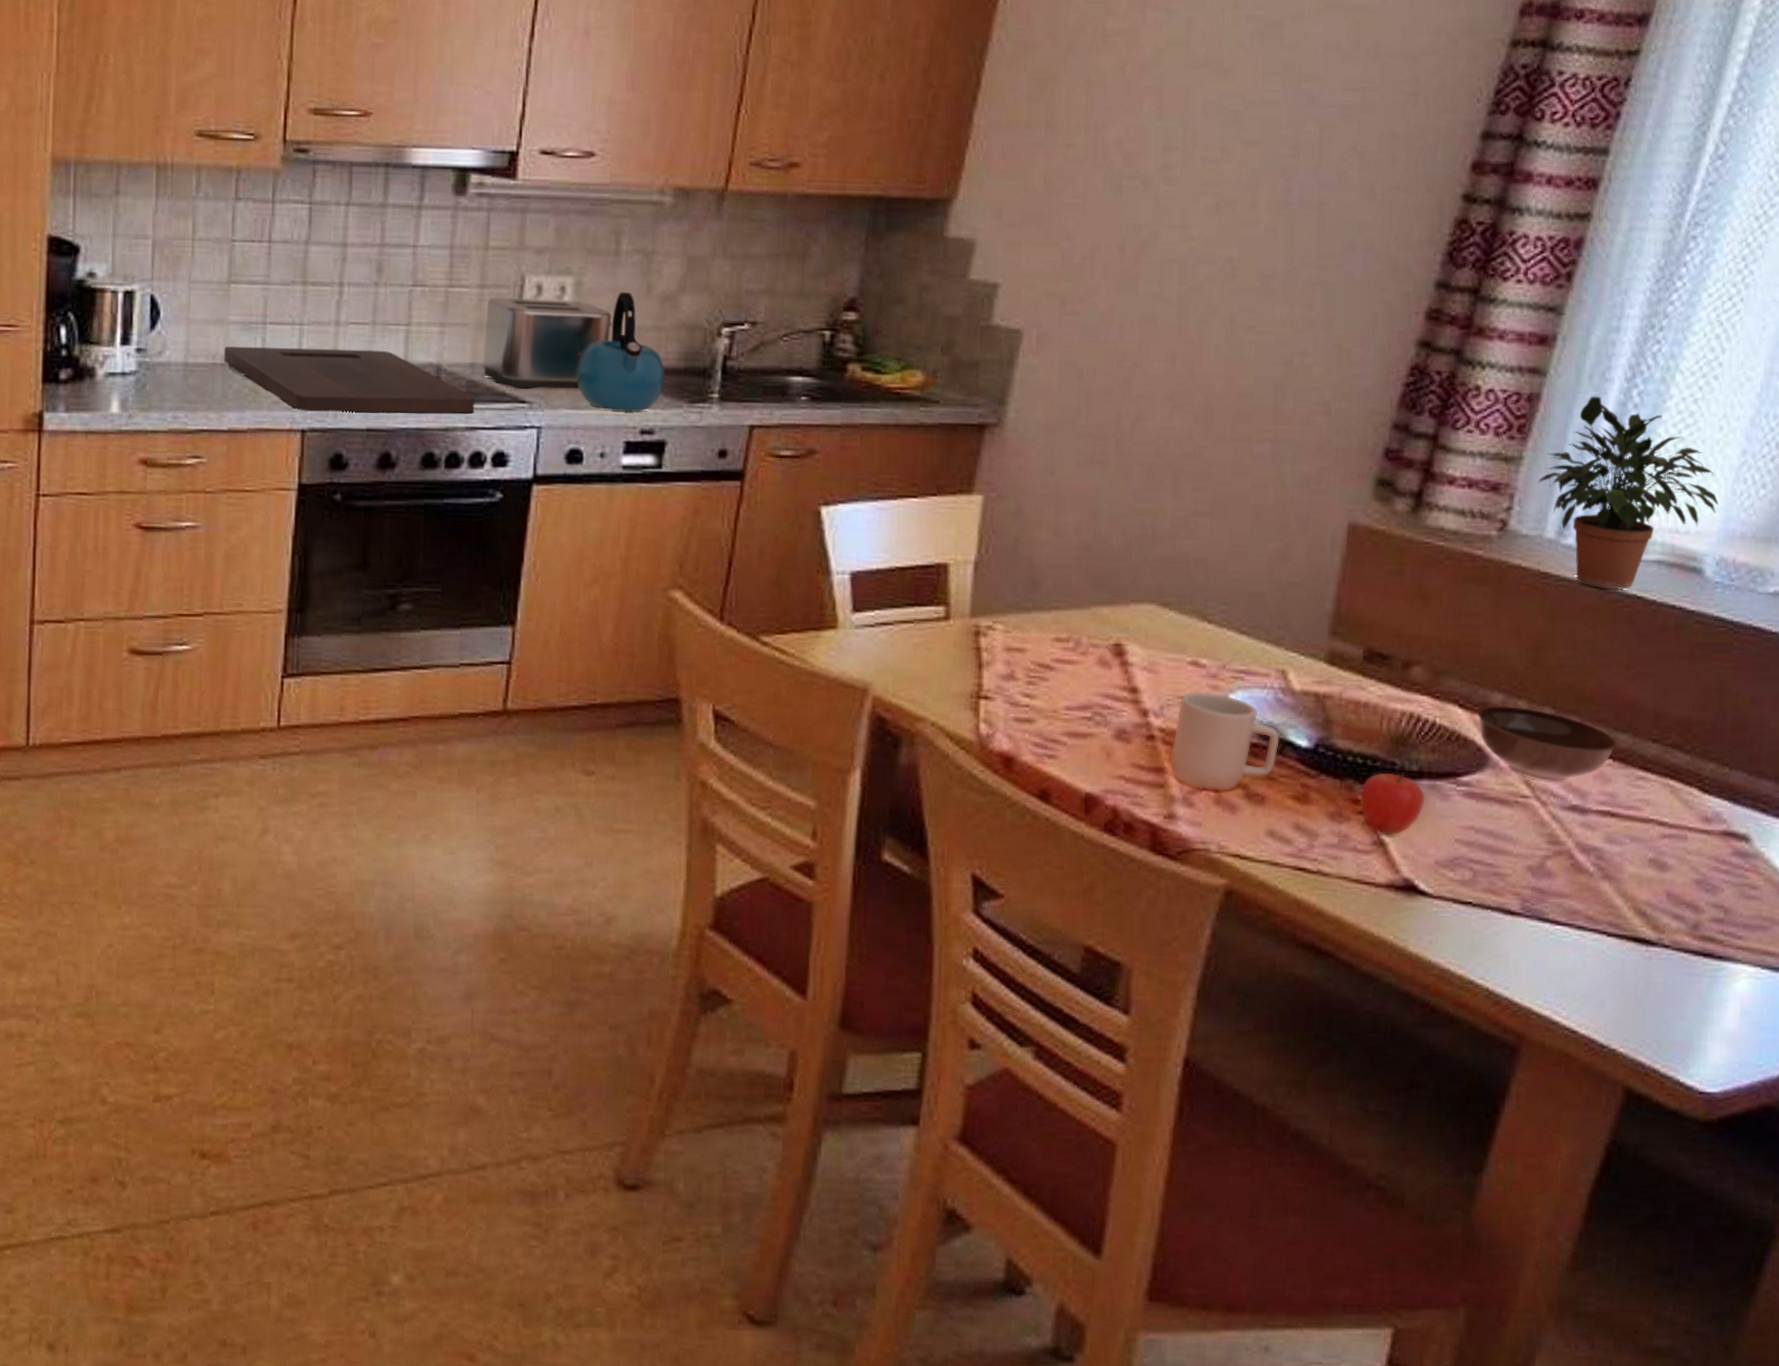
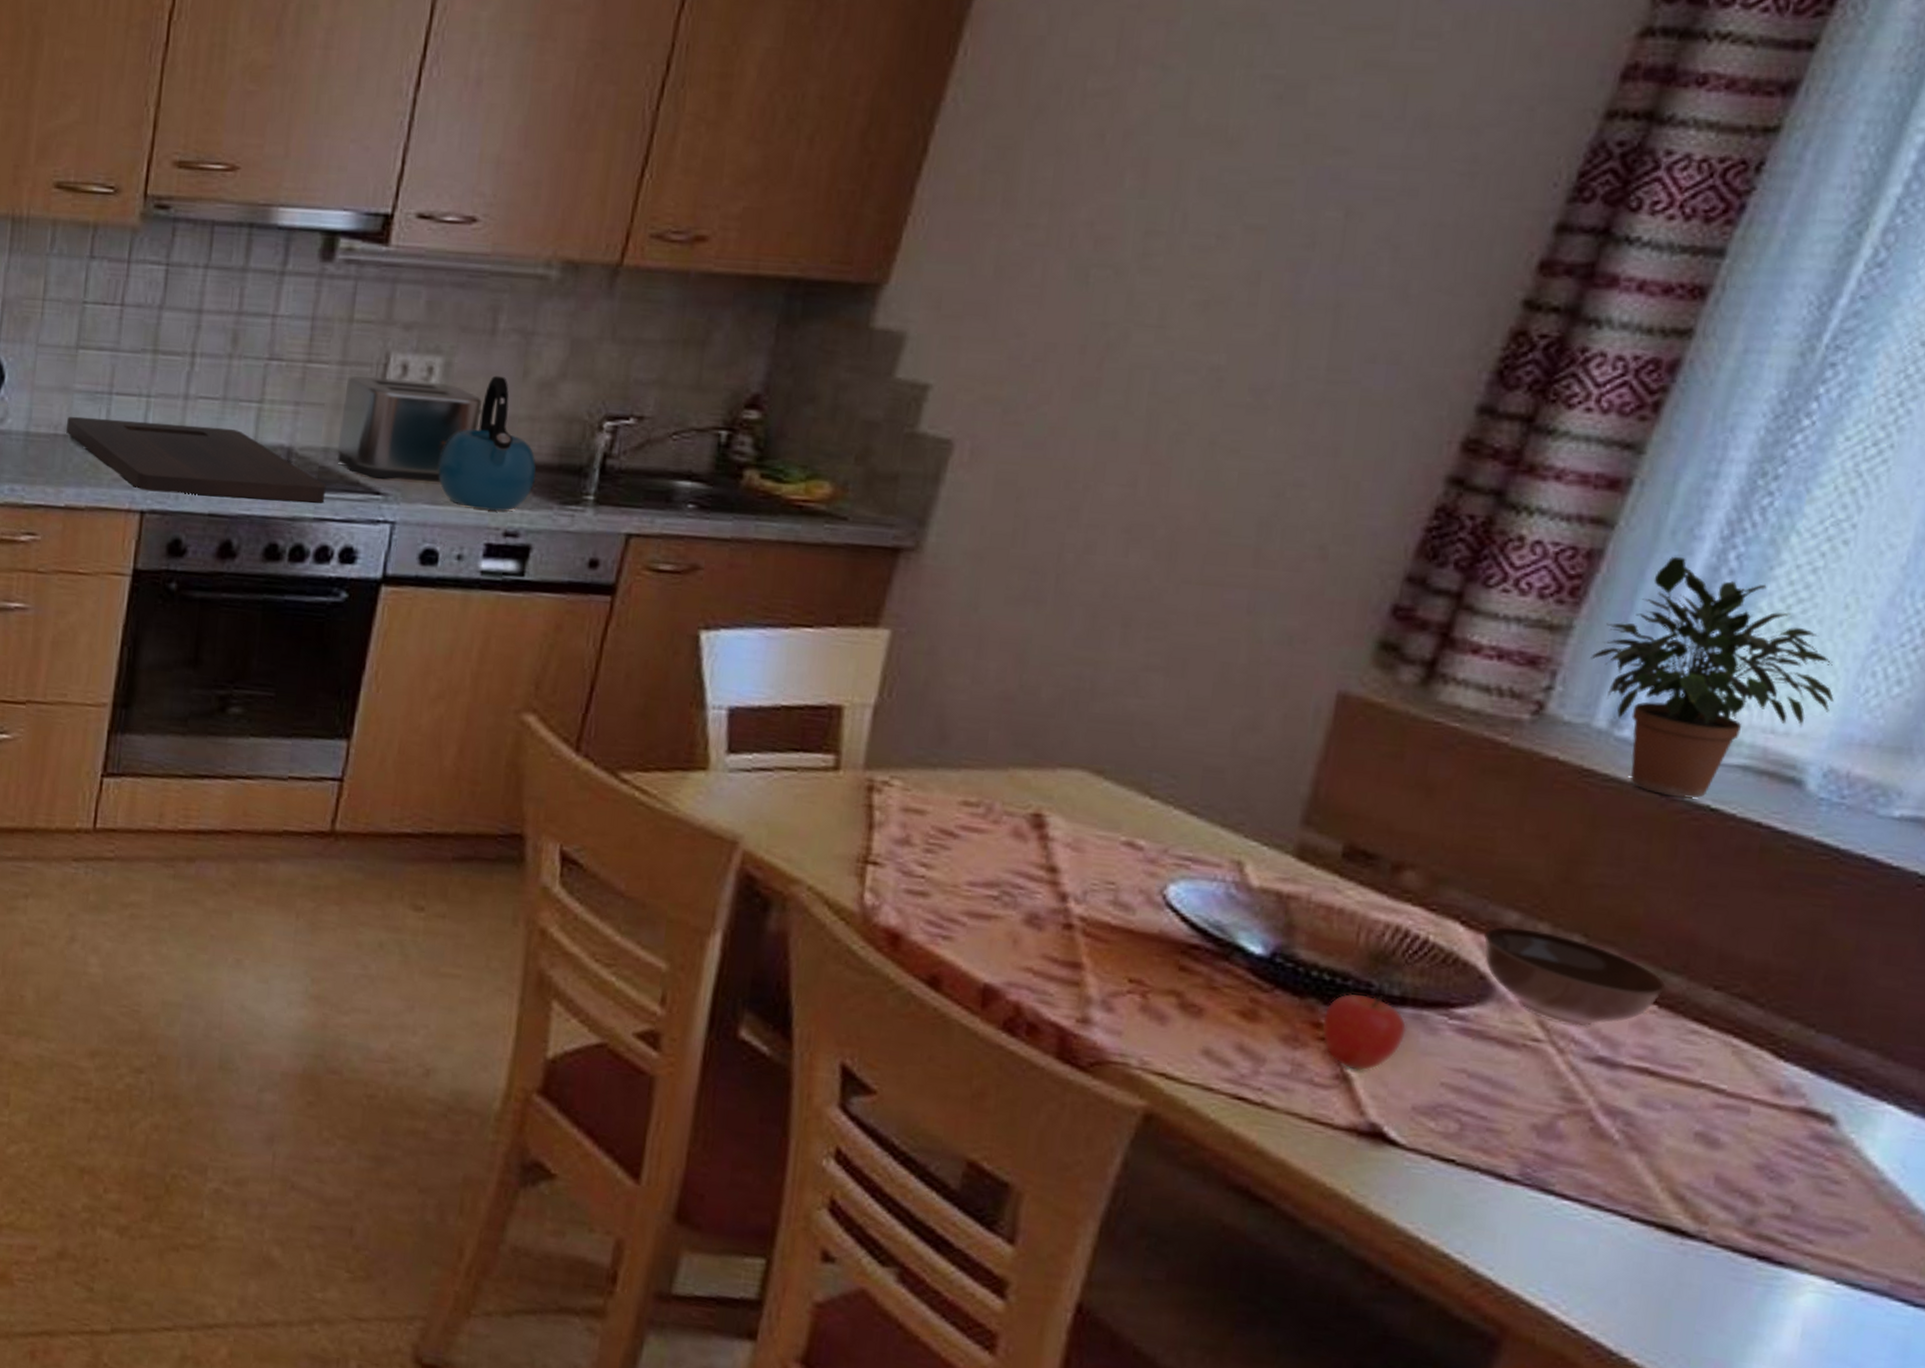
mug: present [1170,691,1280,791] -> none [1089,877,1228,998]

